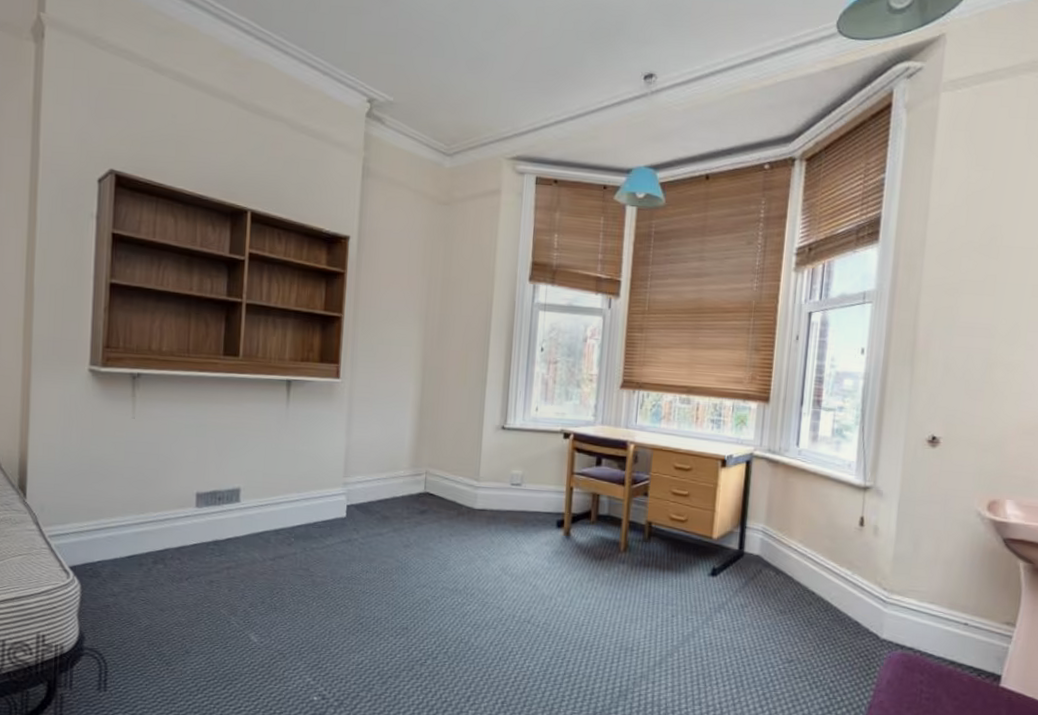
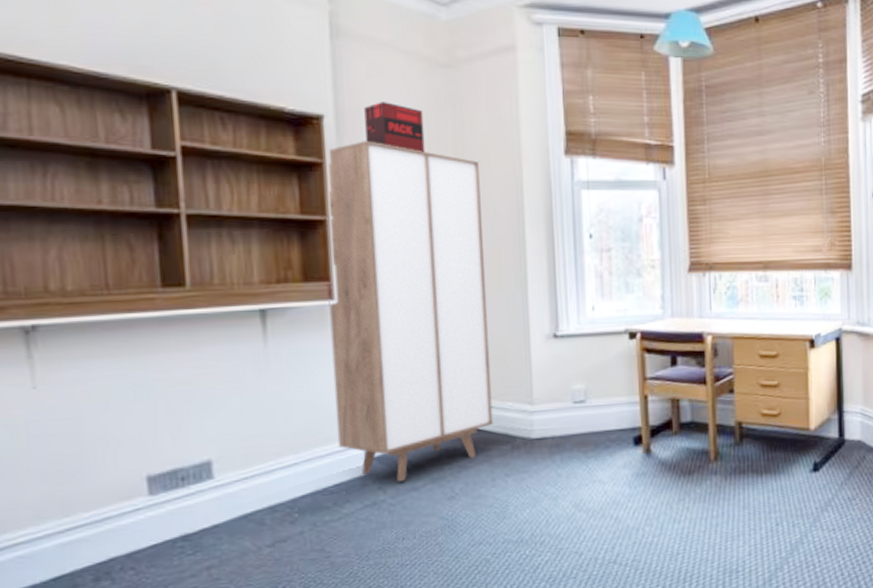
wardrobe: none [329,258,460,527] -> present [328,141,494,482]
decorative box: none [378,229,423,270] -> present [364,102,425,152]

